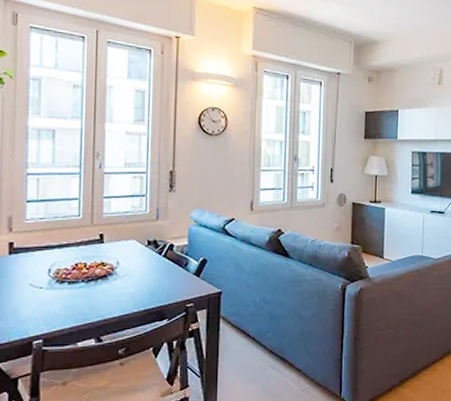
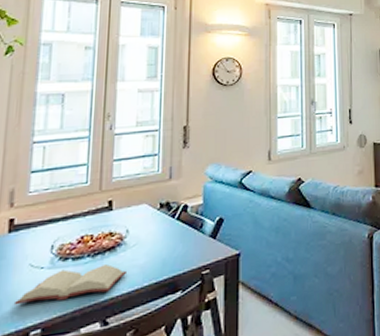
hardback book: none [17,290,119,318] -> present [13,264,128,306]

